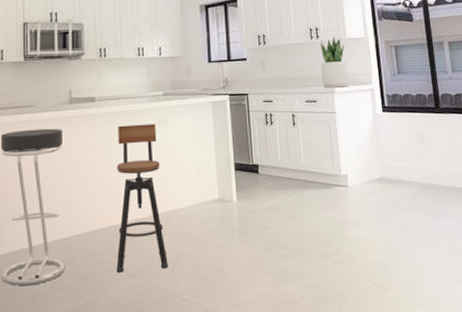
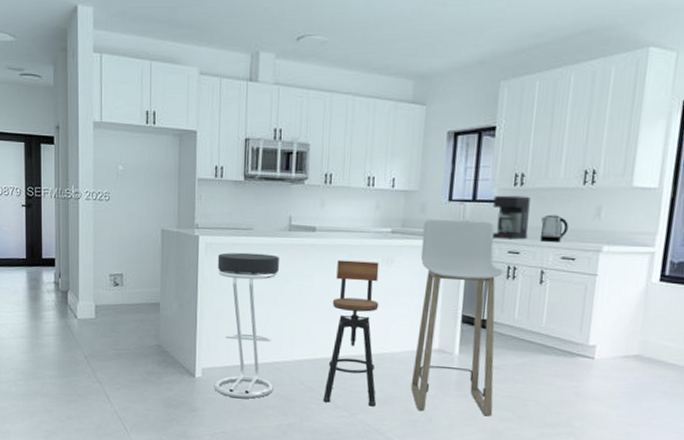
bar stool: none [190,77,275,264] -> present [410,218,504,417]
coffee maker: none [244,53,277,92] -> present [492,195,531,241]
kettle: none [285,66,306,90] -> present [539,214,568,244]
planter: present [320,36,349,88] -> none [587,182,628,247]

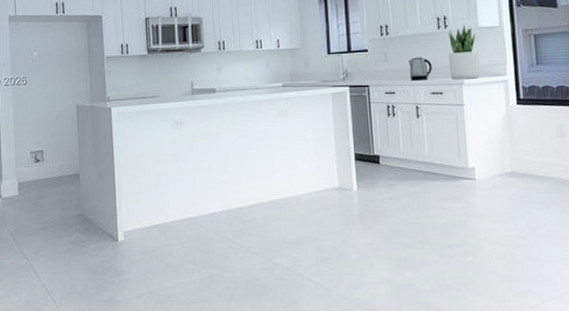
bar stool: present [214,252,279,399] -> none [130,117,193,257]
bar stool: present [323,260,380,407] -> none [238,114,289,250]
bar stool: present [410,218,504,417] -> none [309,68,396,247]
coffee maker: present [492,195,531,241] -> none [365,43,400,83]
planter: none [587,182,628,247] -> present [448,25,480,80]

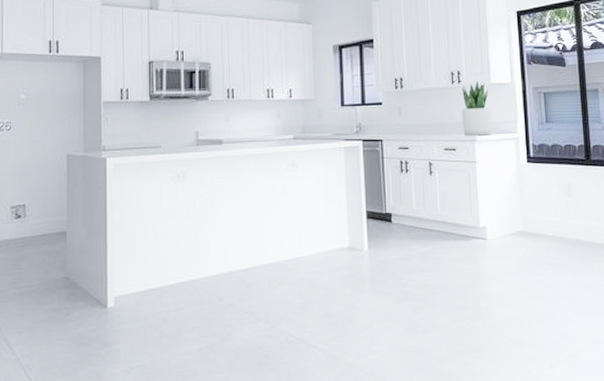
kettle: present [409,57,432,82] -> none [423,112,446,137]

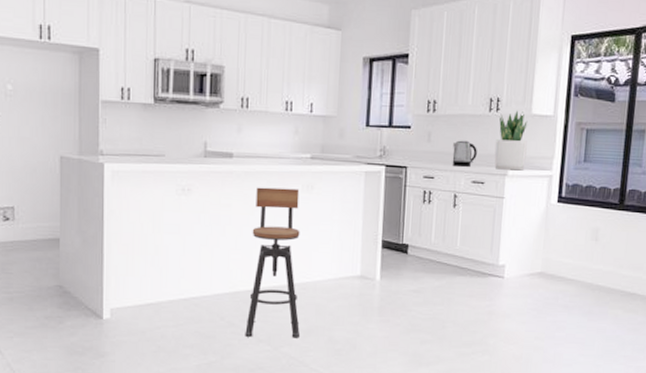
bar stool: none [243,168,296,316] -> present [245,187,300,338]
kettle: none [423,112,446,137] -> present [452,140,477,168]

